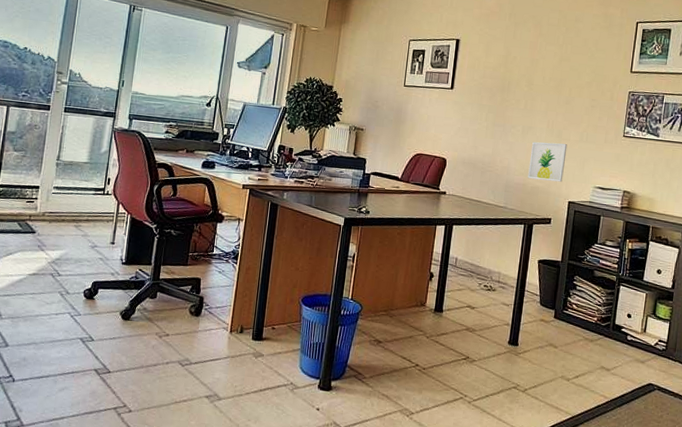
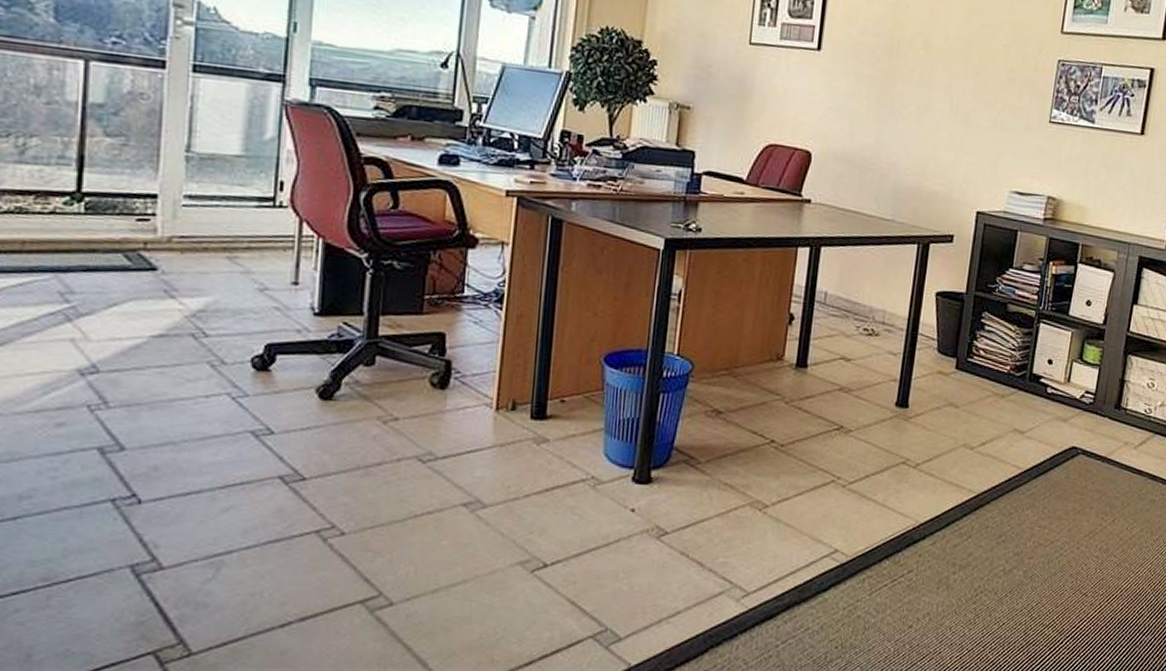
wall art: present [527,142,568,182] -> none [923,128,977,185]

